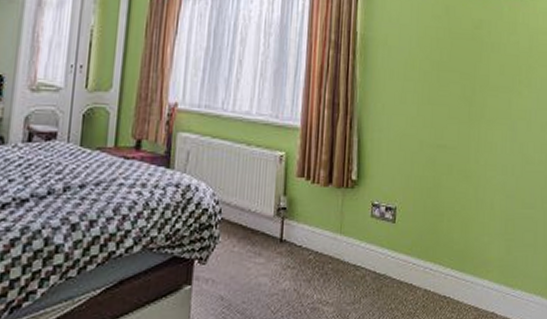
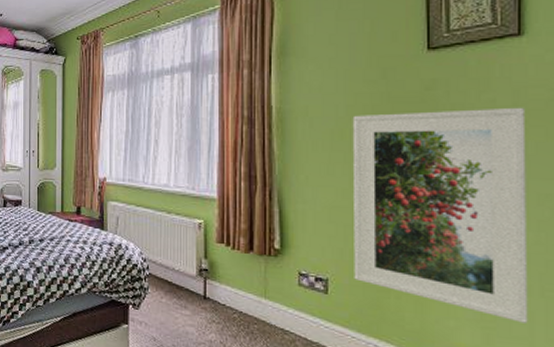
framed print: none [417,47,536,232] -> present [352,107,528,323]

